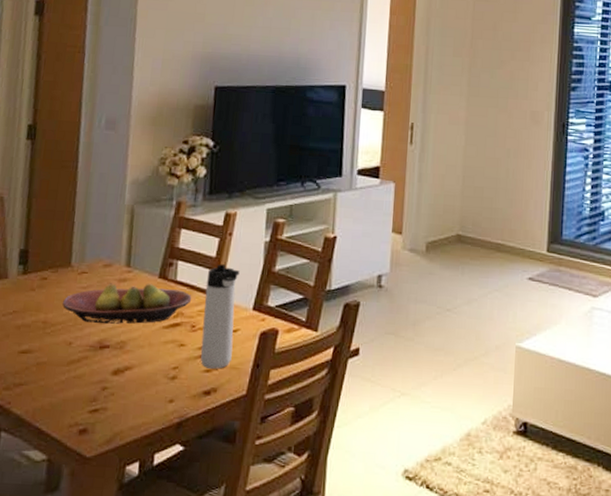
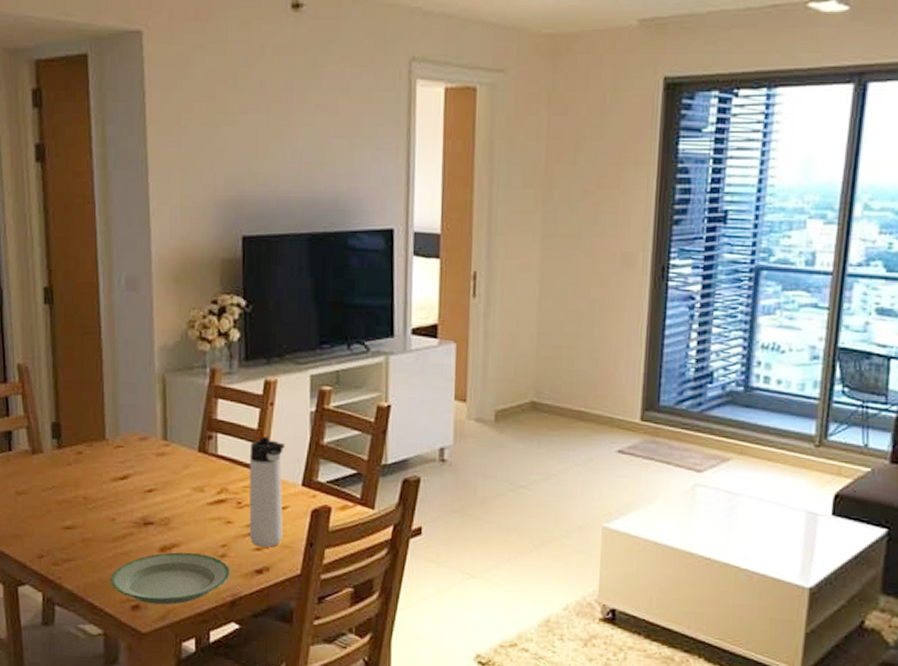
plate: none [60,375,180,428] -> present [110,552,231,605]
fruit bowl: present [63,283,192,324] -> none [101,457,235,500]

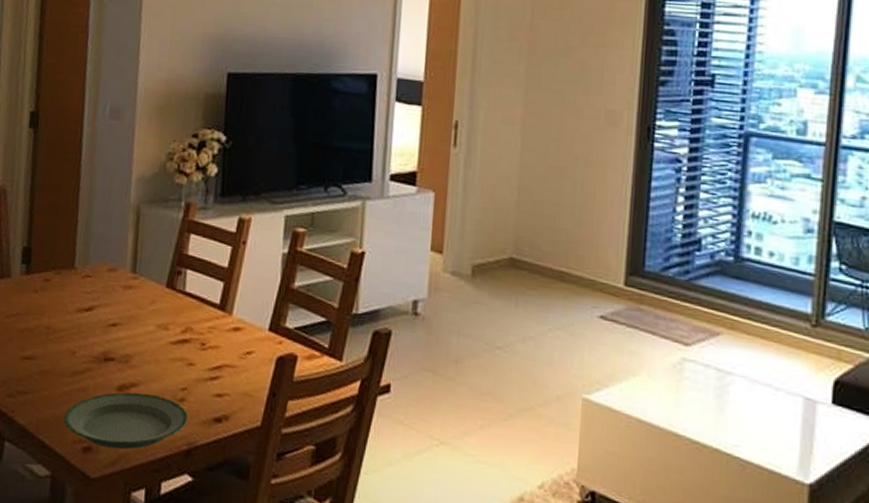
thermos bottle: present [249,437,285,547] -> none [210,276,255,395]

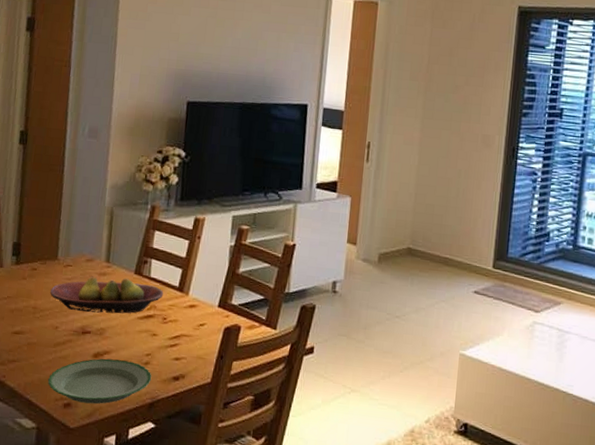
fruit bowl: none [66,289,202,337] -> present [50,276,164,314]

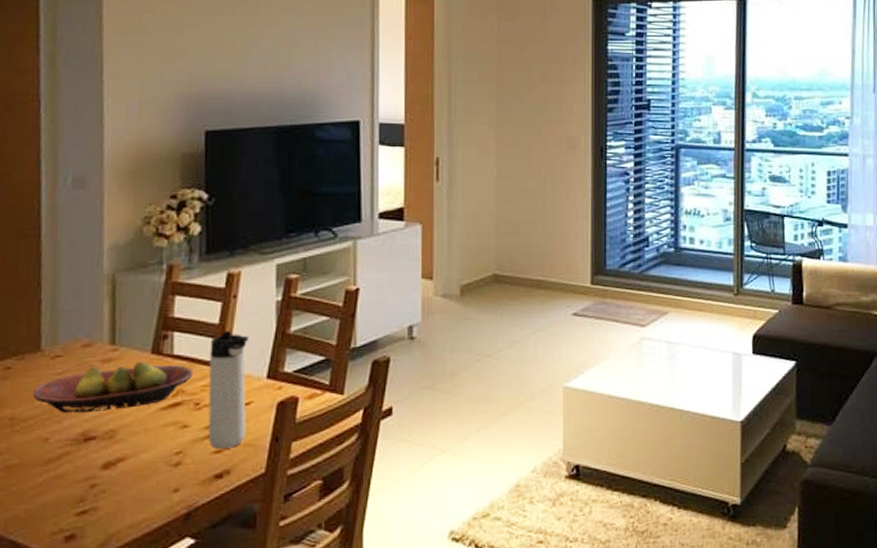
plate: present [48,358,152,405] -> none [39,465,186,531]
thermos bottle: none [170,264,207,358] -> present [207,331,249,449]

